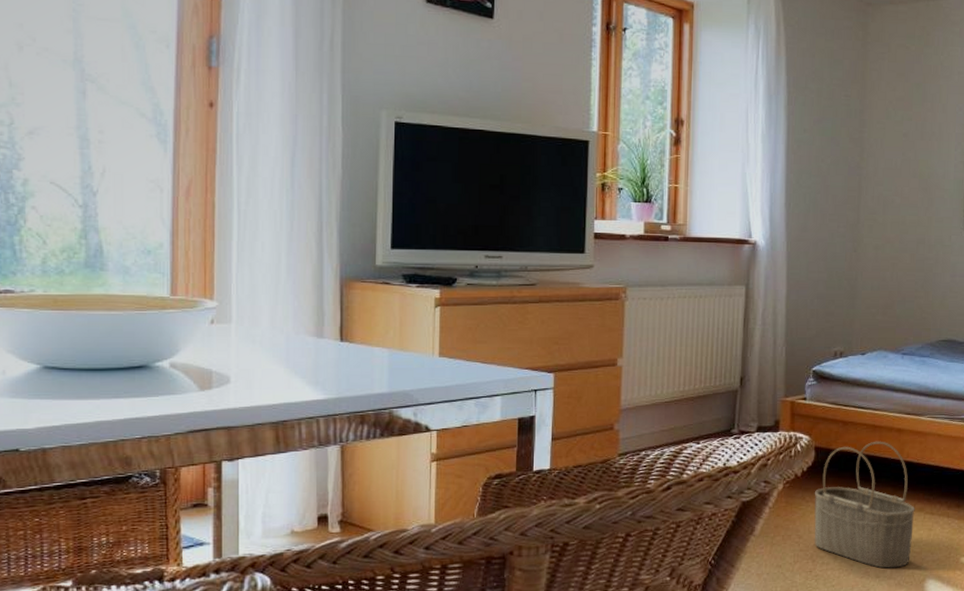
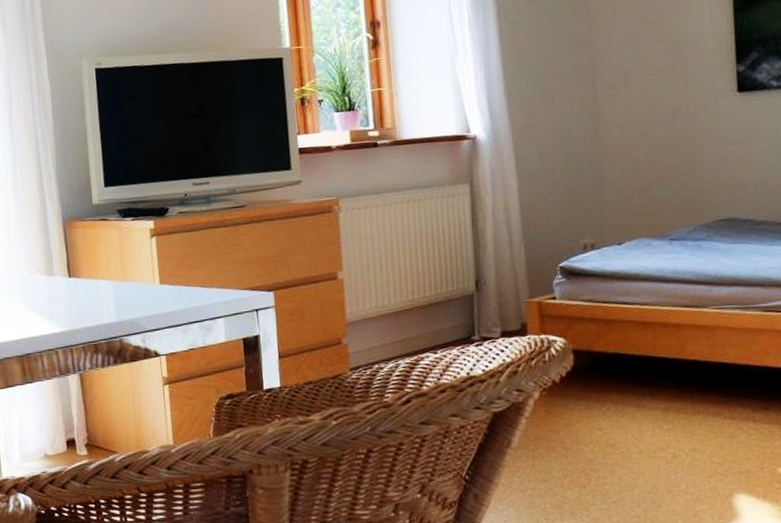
wicker basket: present [814,441,915,569] -> none [578,339,710,482]

